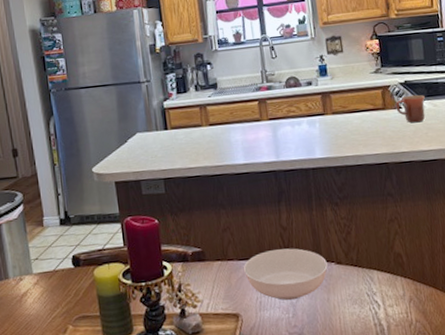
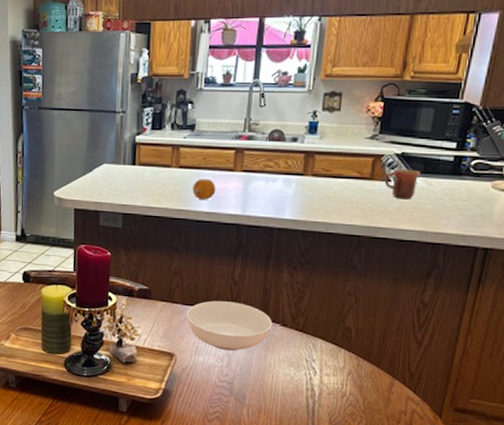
fruit: none [225,132,248,153] -> present [192,179,216,200]

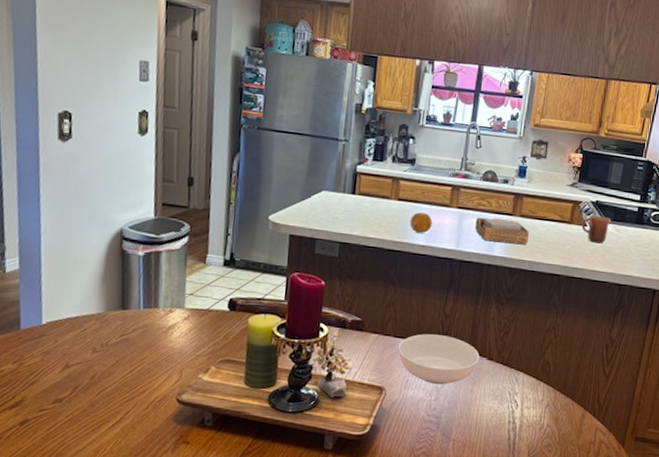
napkin holder: none [262,179,324,206] -> present [475,217,530,245]

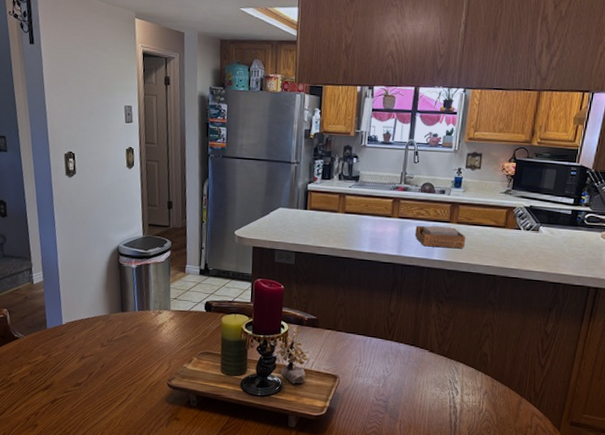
bowl: present [397,334,480,384] -> none [348,329,422,373]
fruit: present [410,212,433,233] -> none [356,223,376,242]
mug: present [581,215,611,244] -> none [515,219,545,246]

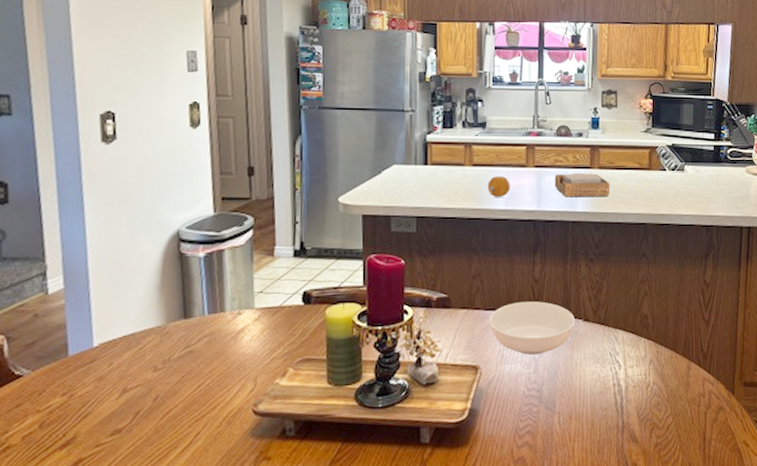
bowl: none [348,329,422,373] -> present [489,301,575,355]
fruit: none [356,223,376,242] -> present [487,176,510,197]

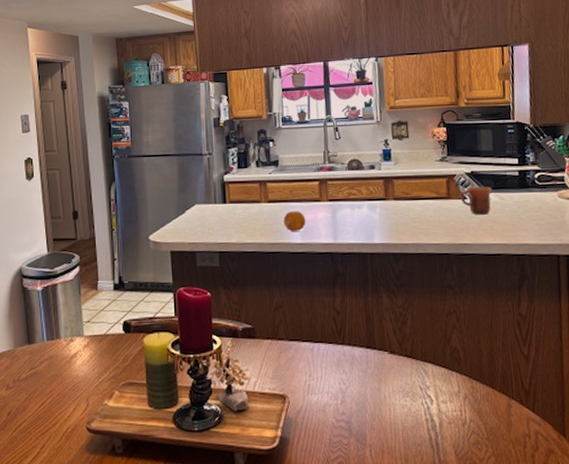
bowl: present [489,301,575,355] -> none [293,333,380,386]
napkin holder: present [554,173,610,198] -> none [349,205,408,230]
mug: none [660,159,689,187] -> present [460,186,492,215]

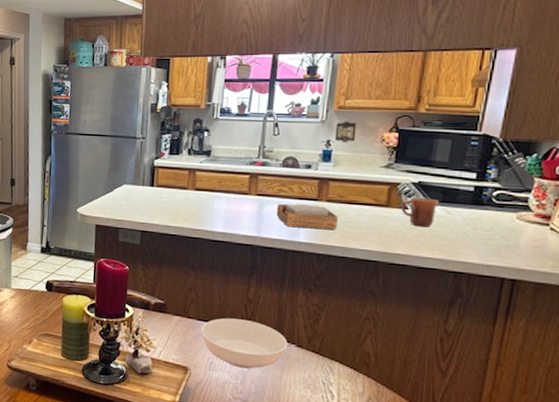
fruit: present [283,211,306,231] -> none [208,201,231,221]
bowl: none [293,333,380,386] -> present [200,318,287,369]
napkin holder: none [349,205,408,230] -> present [276,204,339,231]

